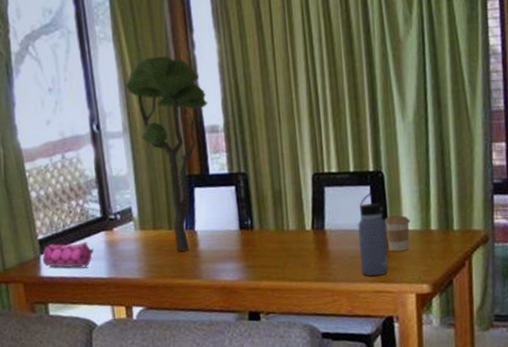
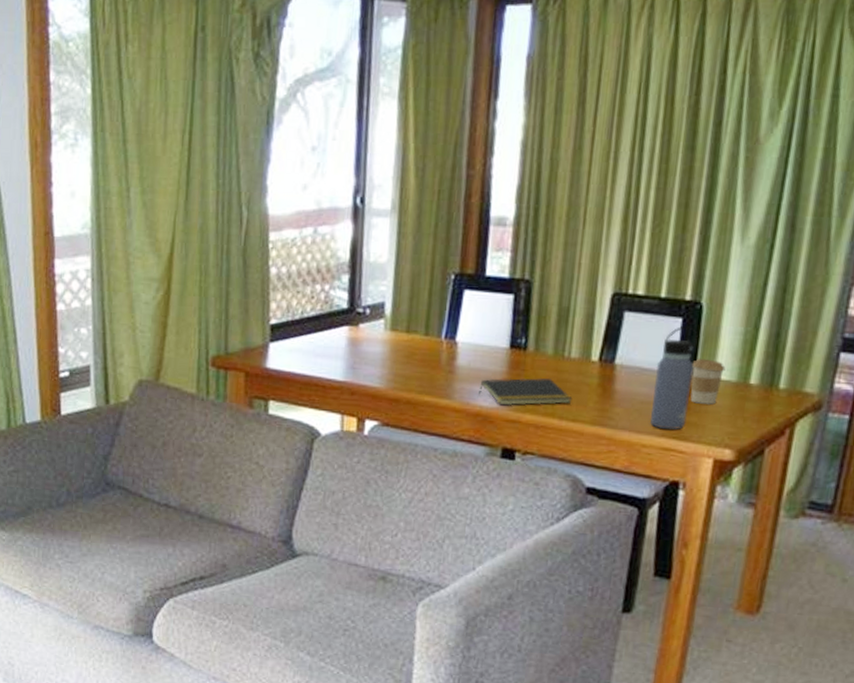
pencil case: present [42,241,94,268] -> none [271,332,333,364]
plant: present [125,56,208,252] -> none [403,123,500,364]
notepad: none [221,249,297,277] -> present [479,378,573,406]

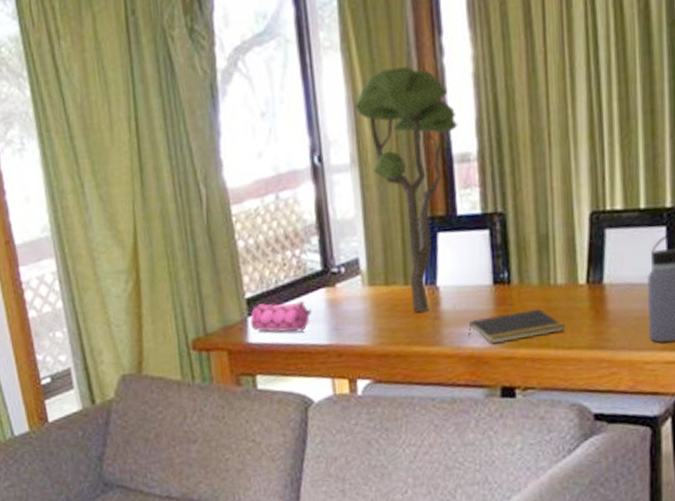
pencil case: none [271,332,333,364] -> present [250,300,312,333]
plant: none [403,123,500,364] -> present [354,66,459,313]

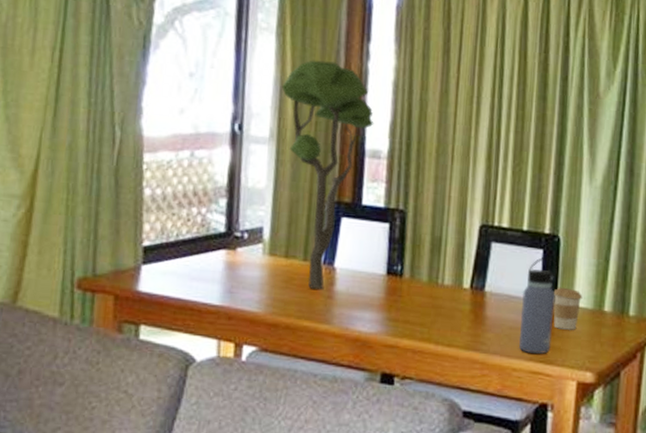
pencil case: present [250,300,312,333] -> none [143,254,210,288]
notepad: present [468,308,566,344] -> none [357,304,447,331]

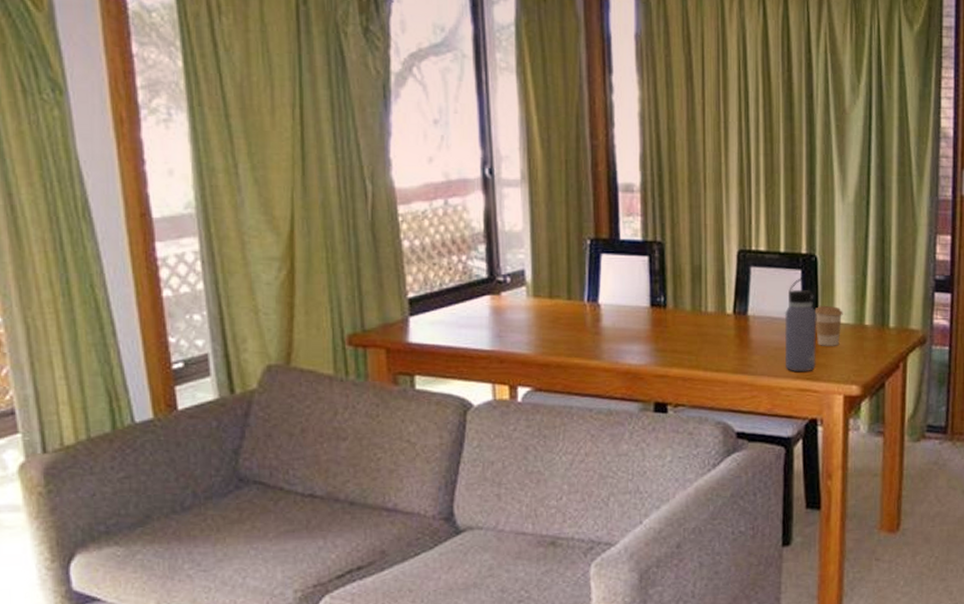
plant: present [281,60,374,289] -> none [527,97,624,327]

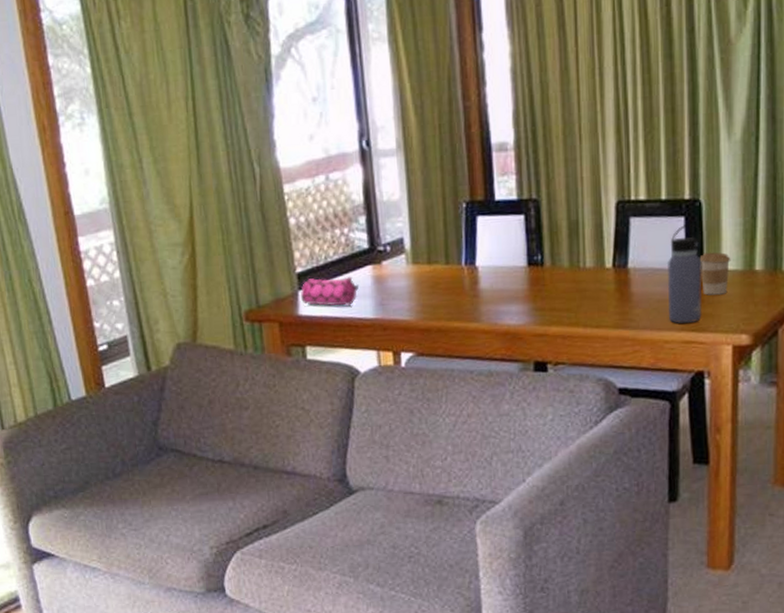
pencil case: none [412,305,476,335] -> present [301,276,360,306]

